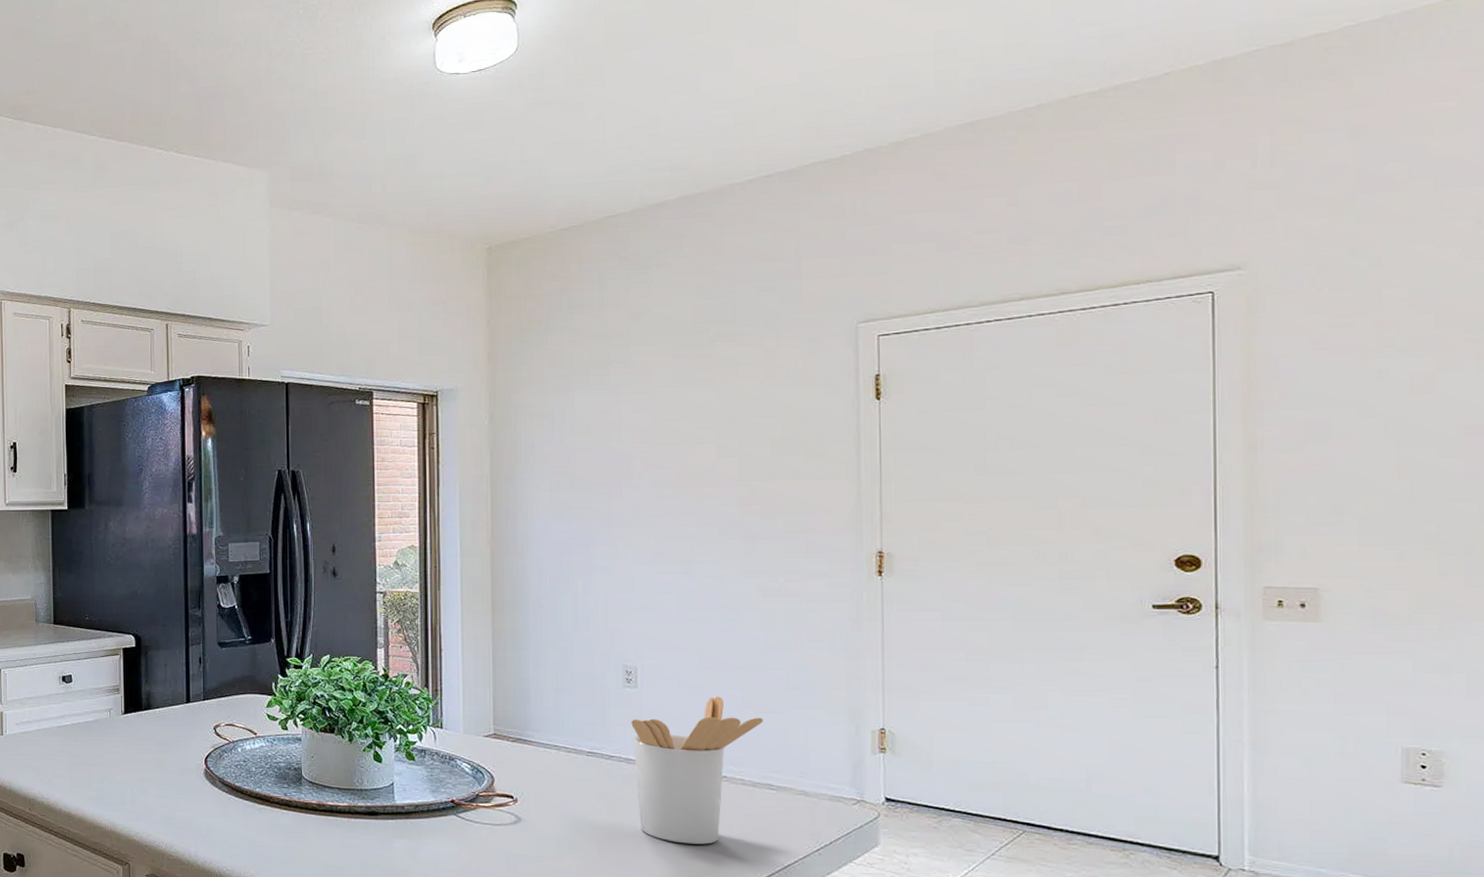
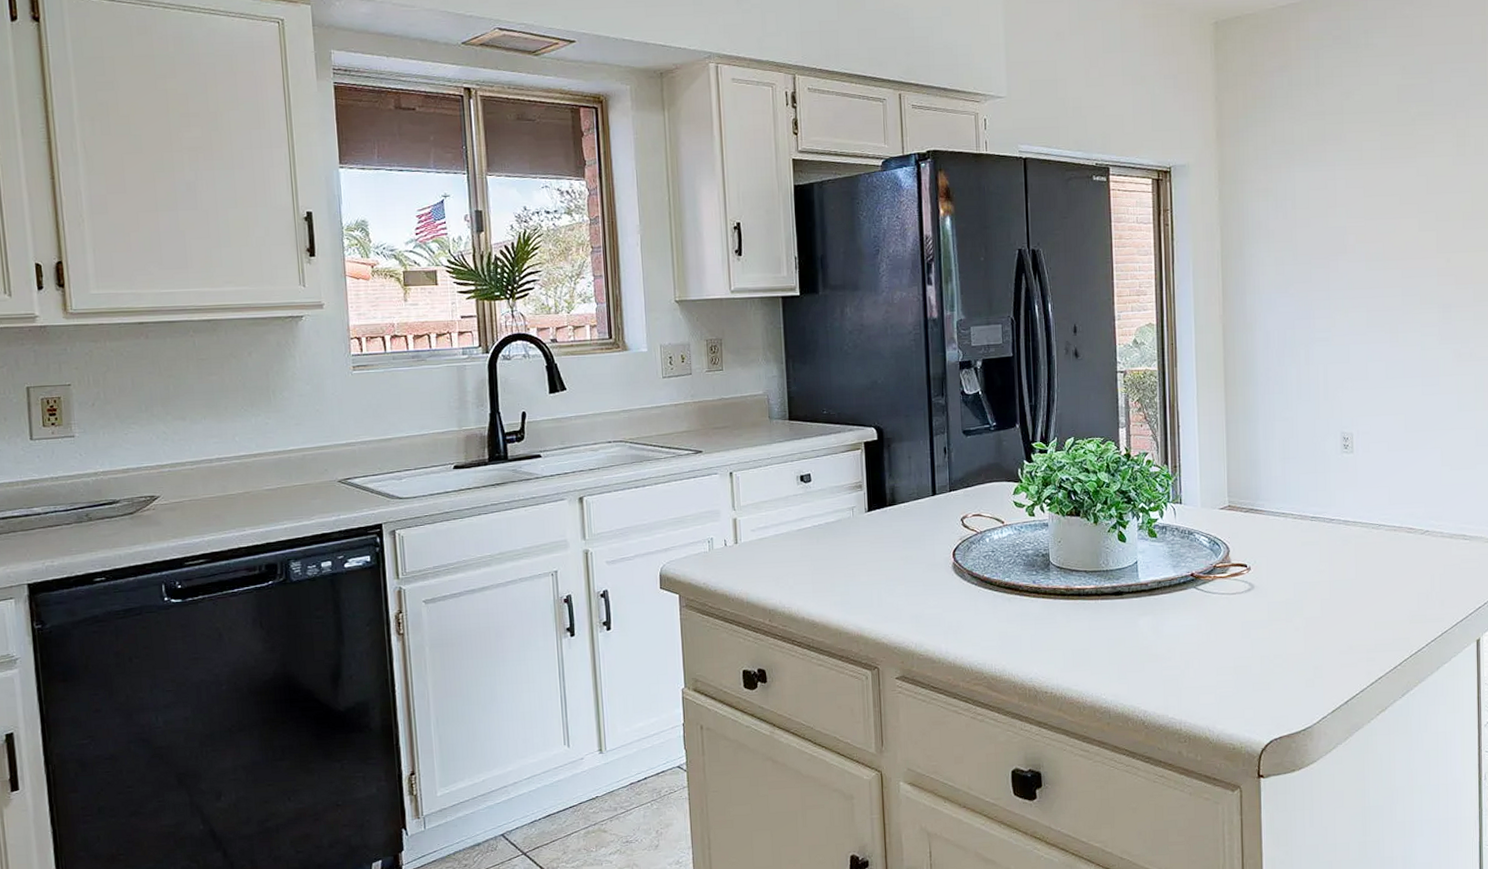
utensil holder: present [631,696,763,845] -> none [1349,456,1458,596]

